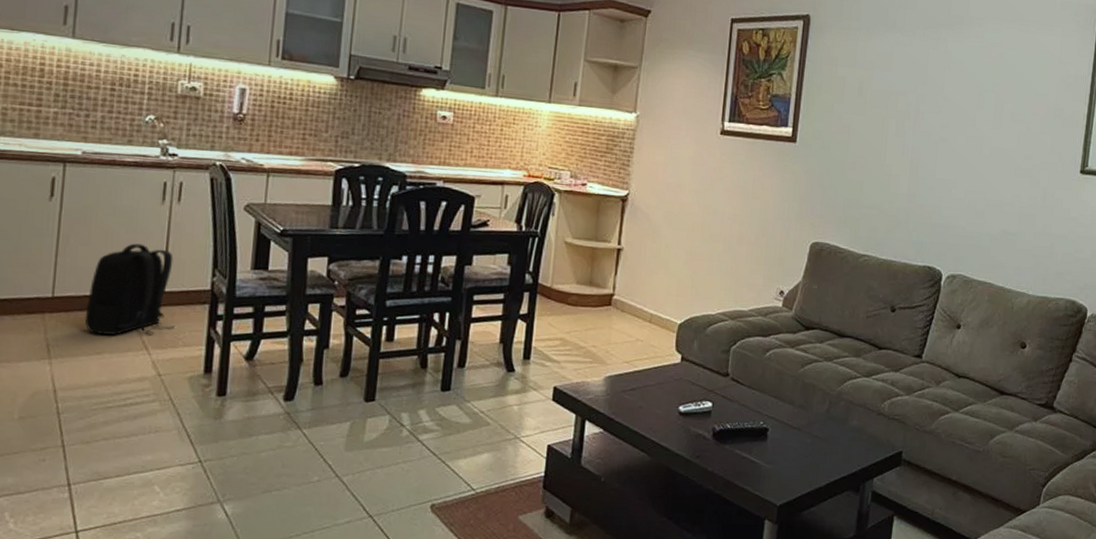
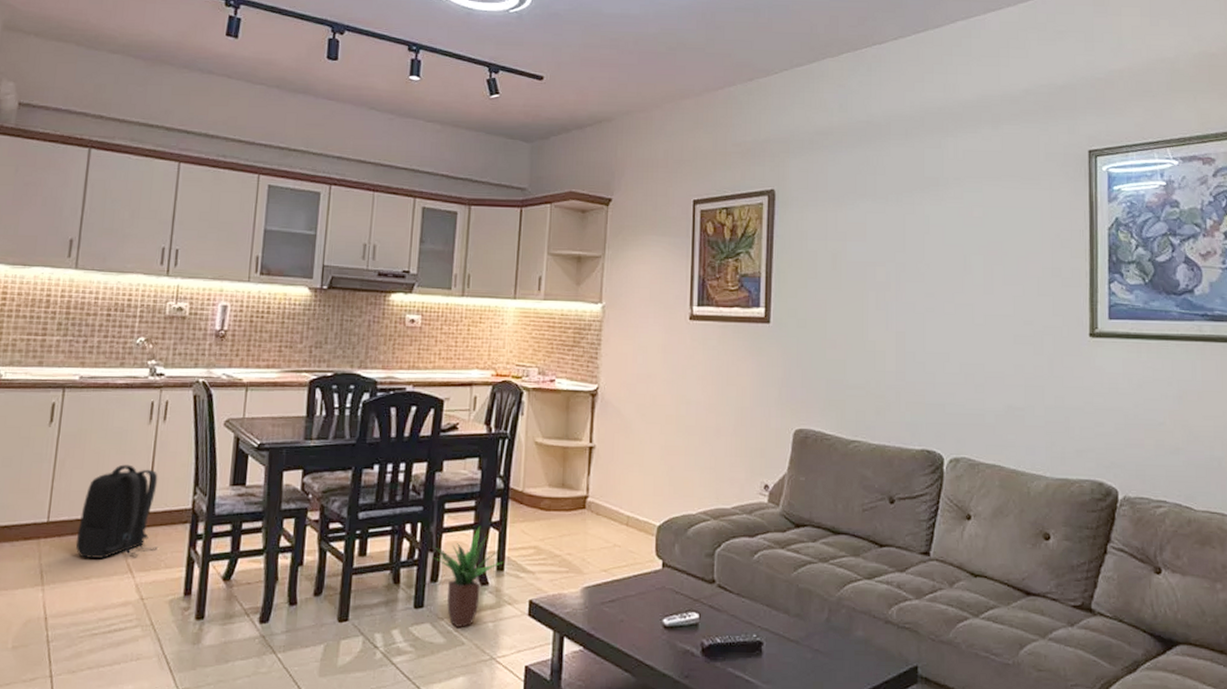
potted plant: none [460,317,531,409] -> present [433,525,505,627]

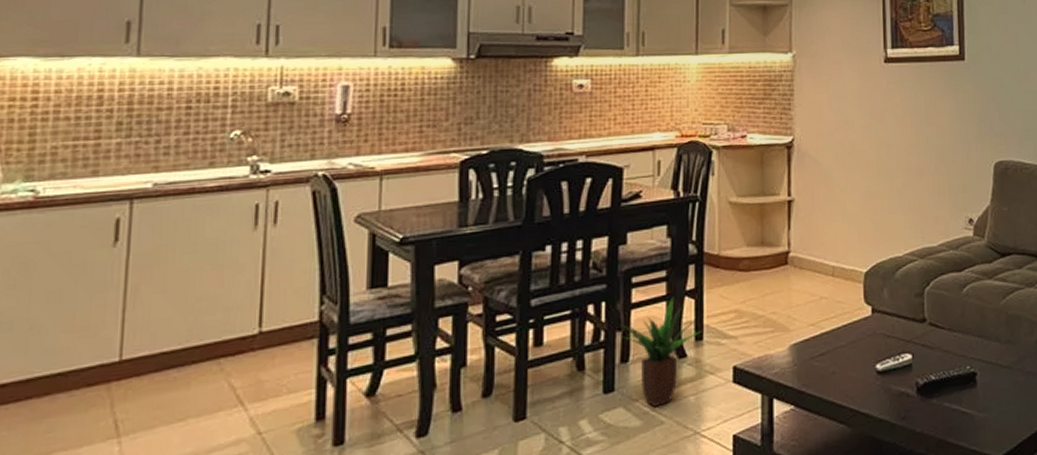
backpack: present [75,464,158,560] -> none [162,280,277,397]

